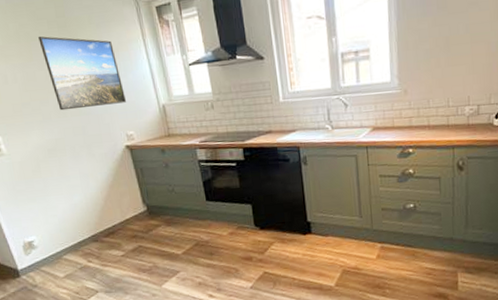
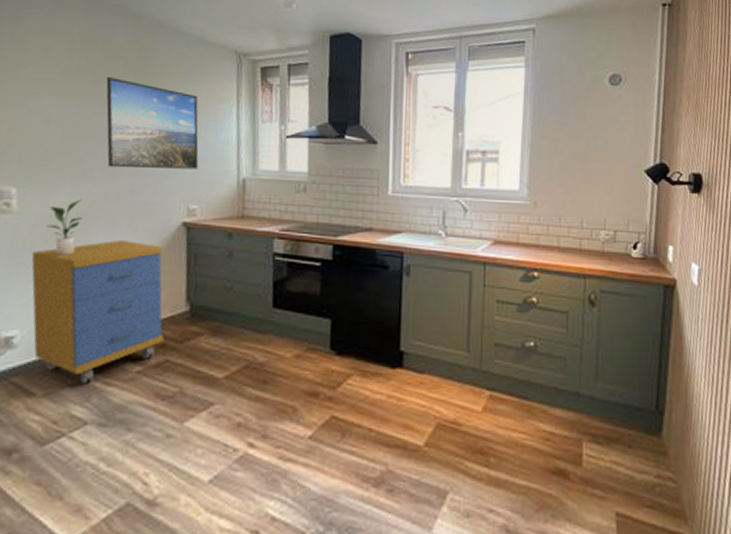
storage cabinet: none [27,164,134,267] -> present [31,240,164,385]
potted plant: none [28,138,55,181] -> present [46,199,83,255]

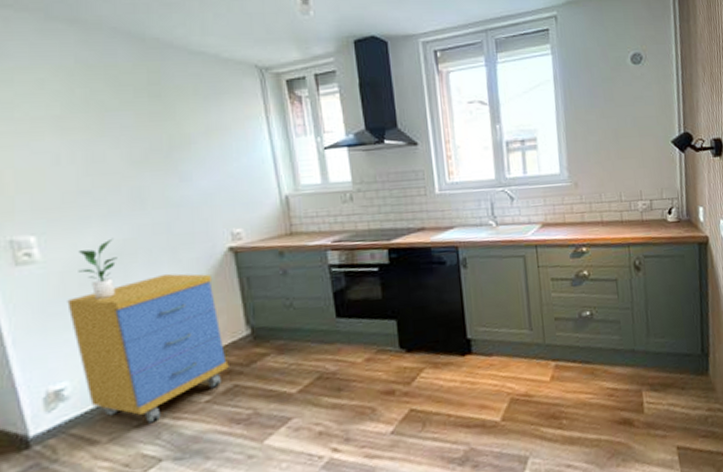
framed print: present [106,76,199,169] -> none [117,105,236,202]

